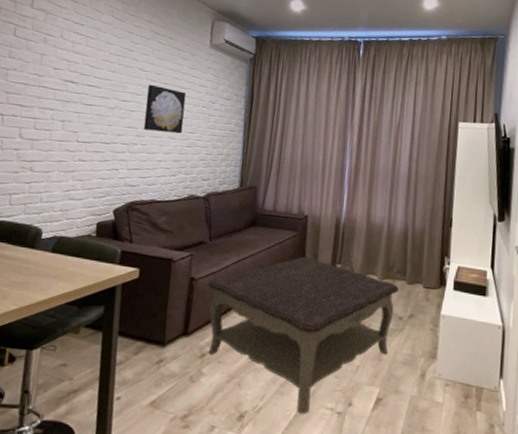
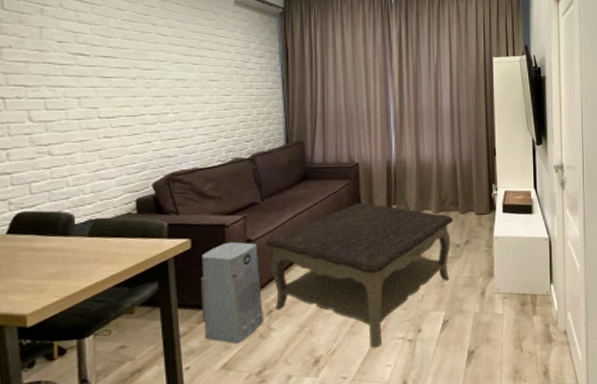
air purifier: none [138,277,200,382] -> present [201,241,263,343]
wall art: present [143,84,187,134] -> none [171,49,217,97]

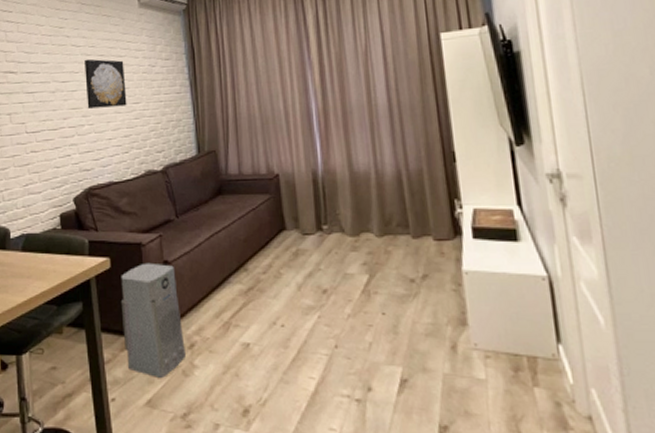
wall art: none [171,49,217,97] -> present [85,59,127,109]
coffee table: present [265,202,453,348] -> none [182,221,404,404]

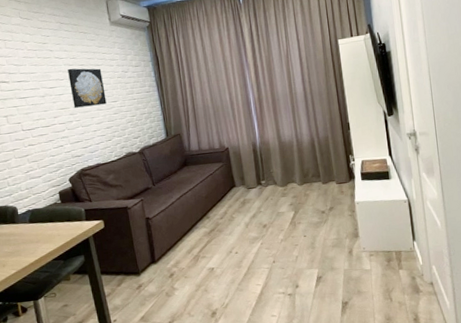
air purifier: present [121,262,185,378] -> none [113,220,167,301]

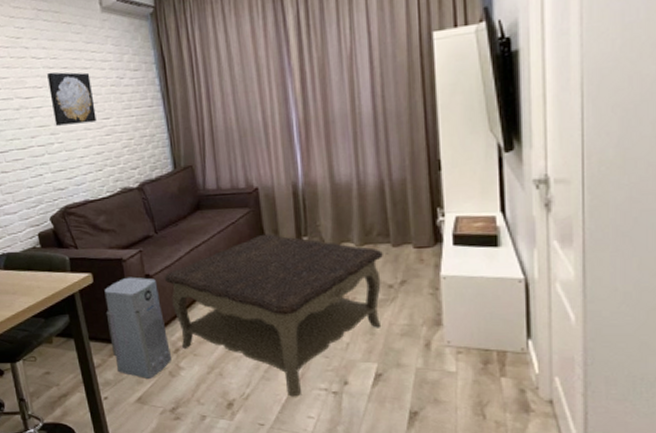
air purifier: none [113,220,167,301] -> present [104,276,171,378]
coffee table: none [160,180,318,302] -> present [164,234,383,397]

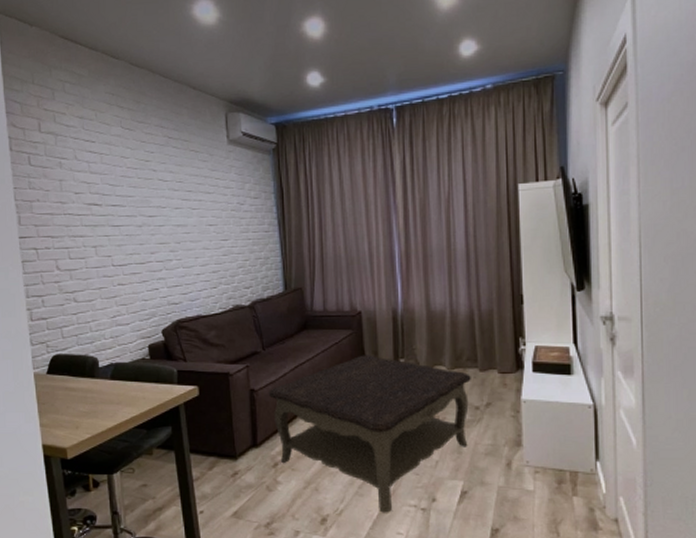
wall art: present [47,72,97,126] -> none [172,194,215,244]
air purifier: present [104,276,171,378] -> none [209,391,269,493]

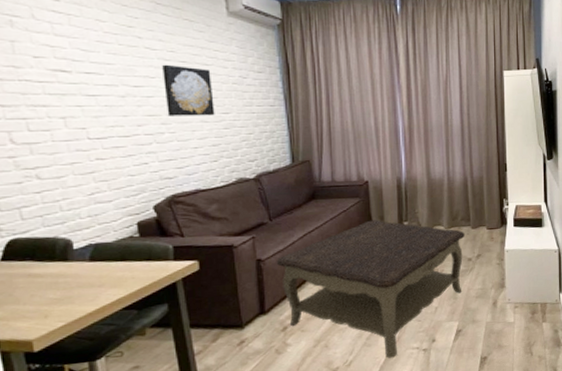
wall art: none [172,194,215,244] -> present [162,64,215,116]

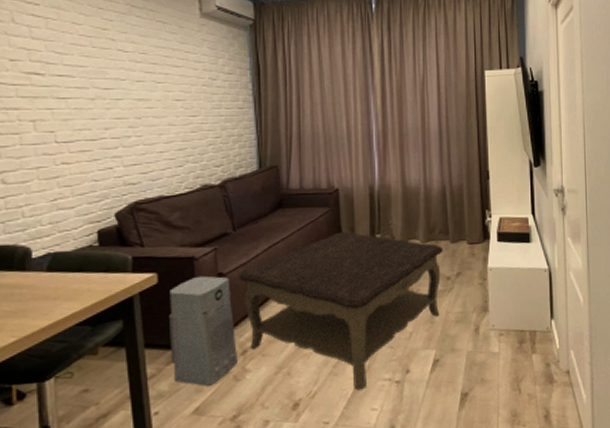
wall art: present [162,64,215,116] -> none [133,66,183,119]
air purifier: none [211,262,278,359] -> present [169,275,237,386]

